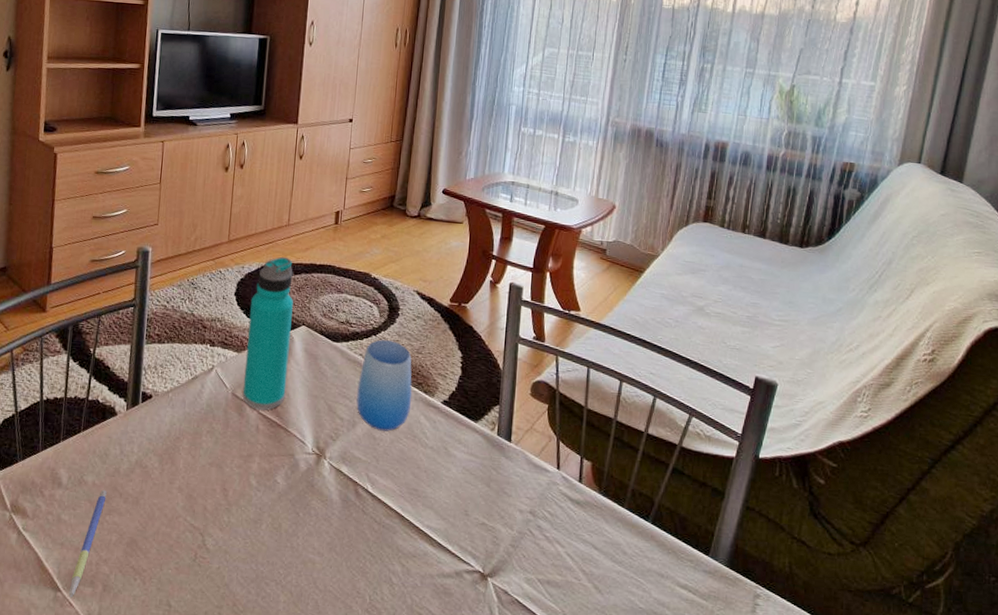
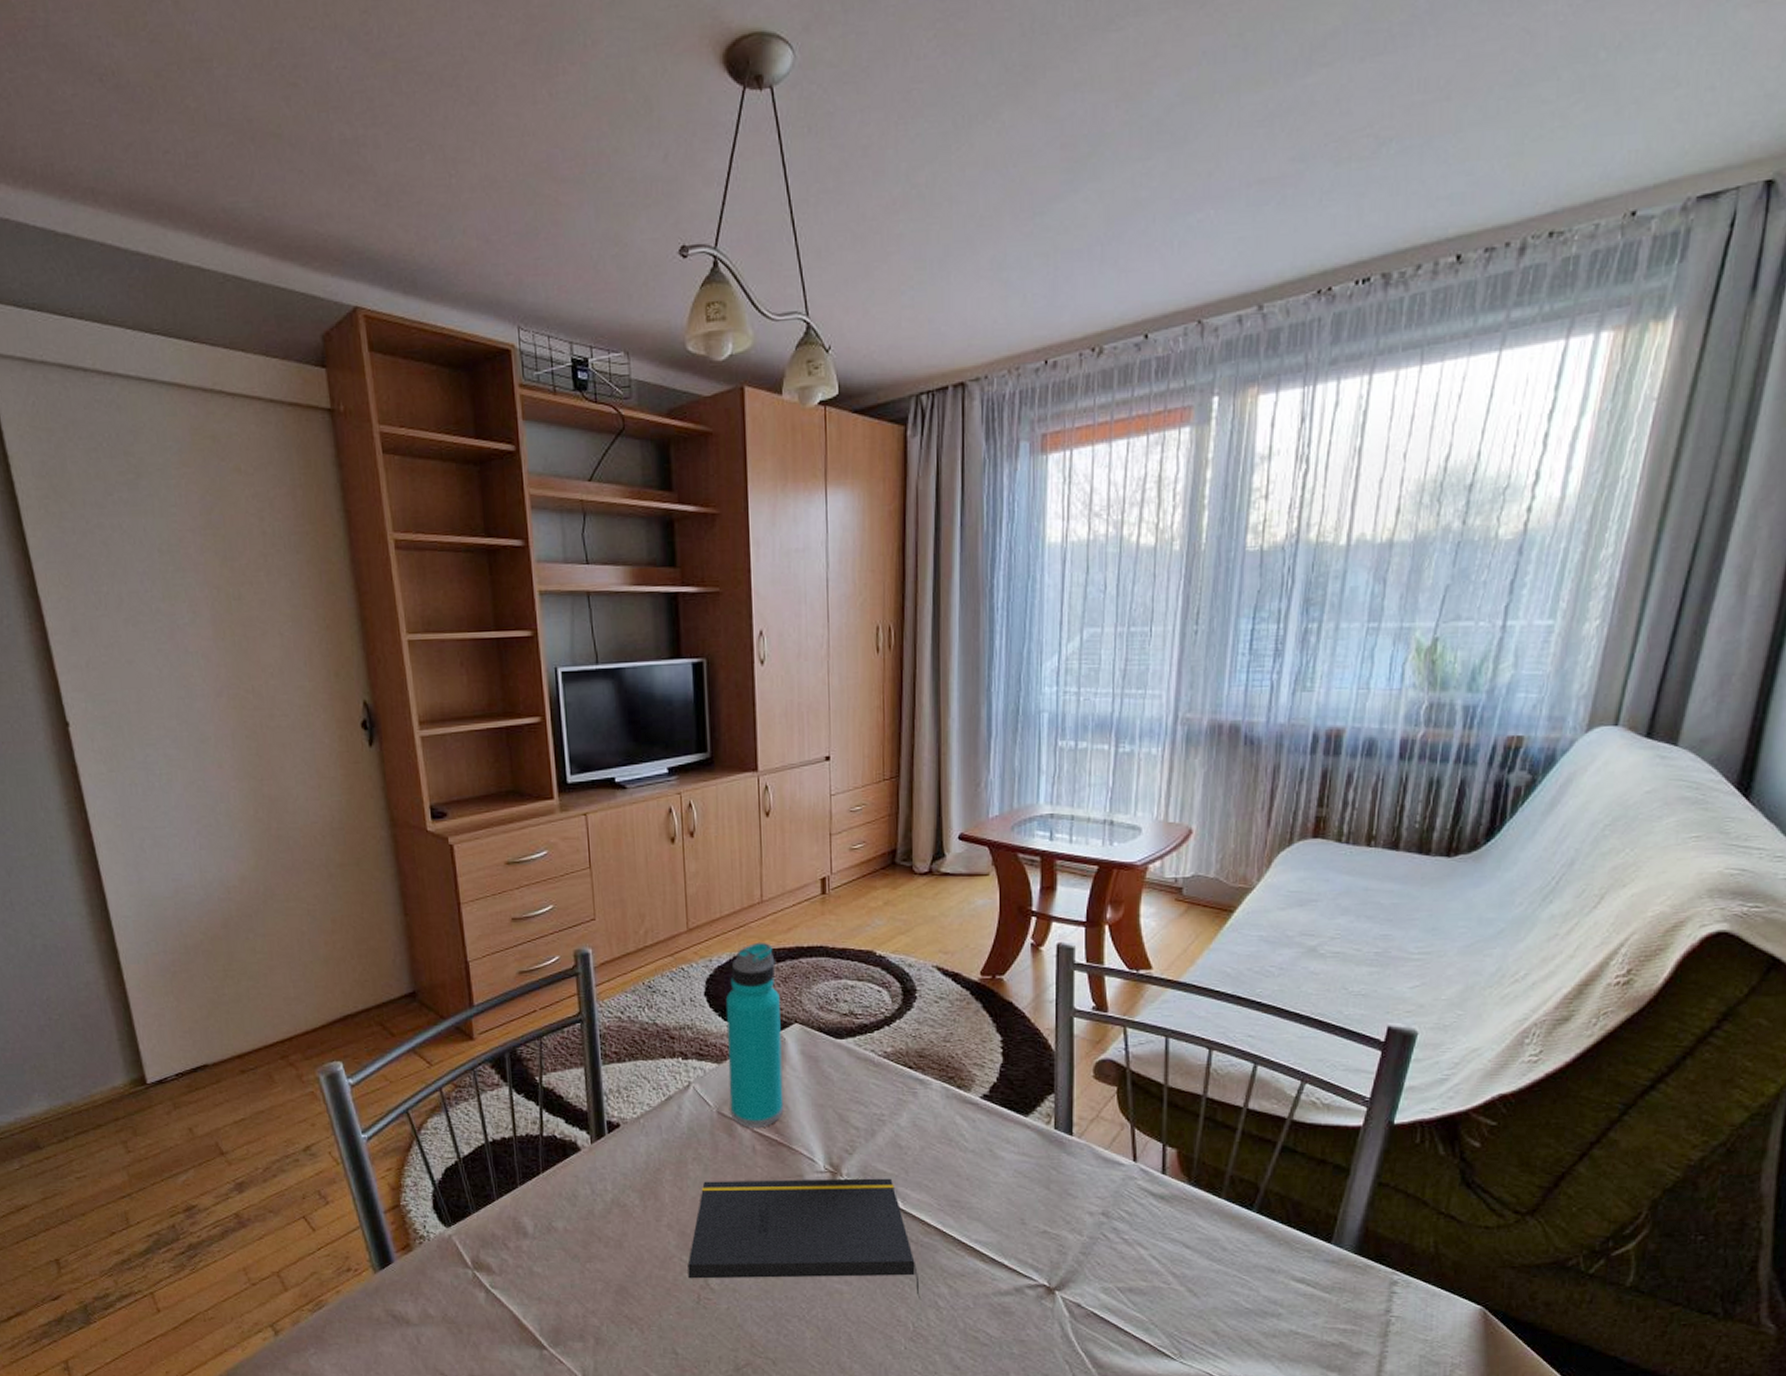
pen: present [69,489,107,598] -> none [556,1235,583,1355]
notepad: none [189,452,379,576] -> present [687,1178,922,1300]
cup: present [356,340,412,432] -> none [873,1030,943,1138]

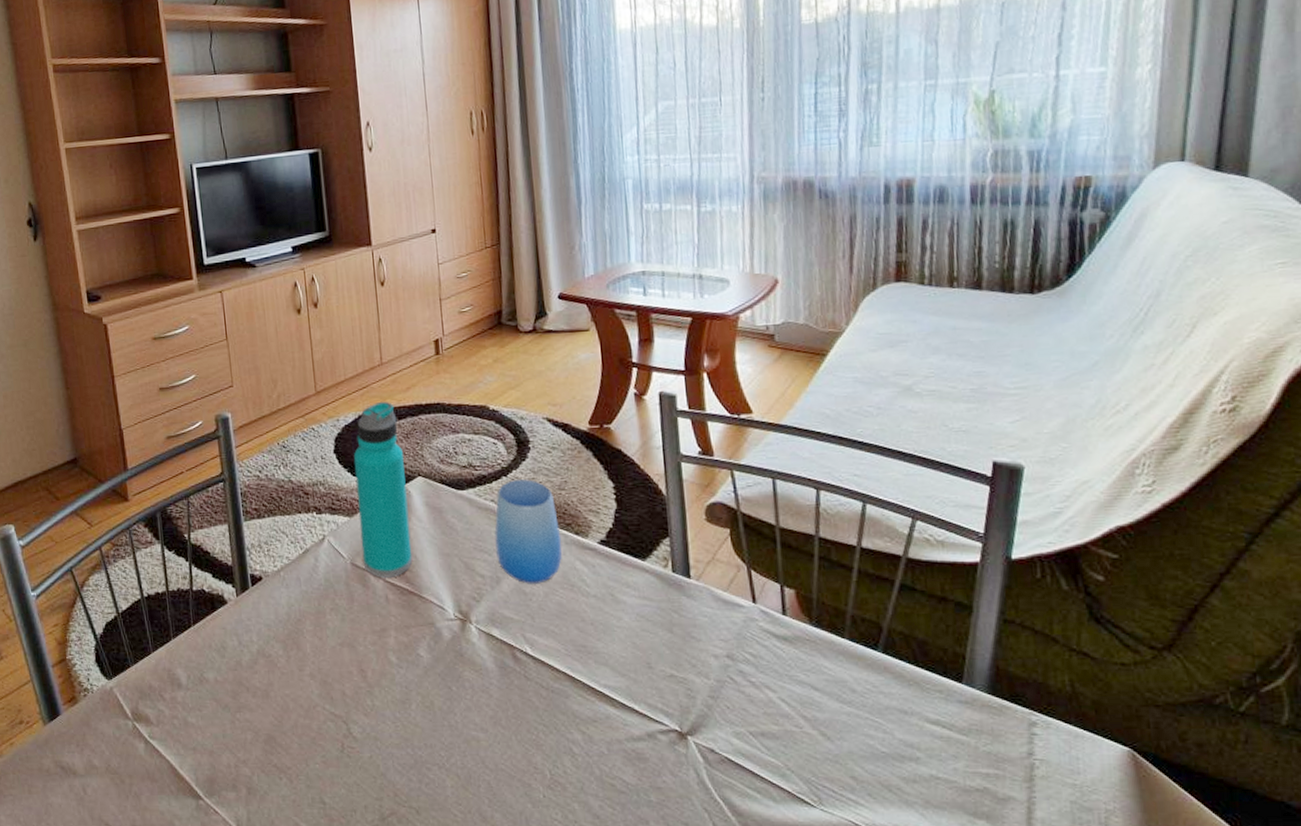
notepad: present [687,1178,922,1300] -> none [330,624,556,747]
cup: none [873,1030,943,1138] -> present [494,479,562,584]

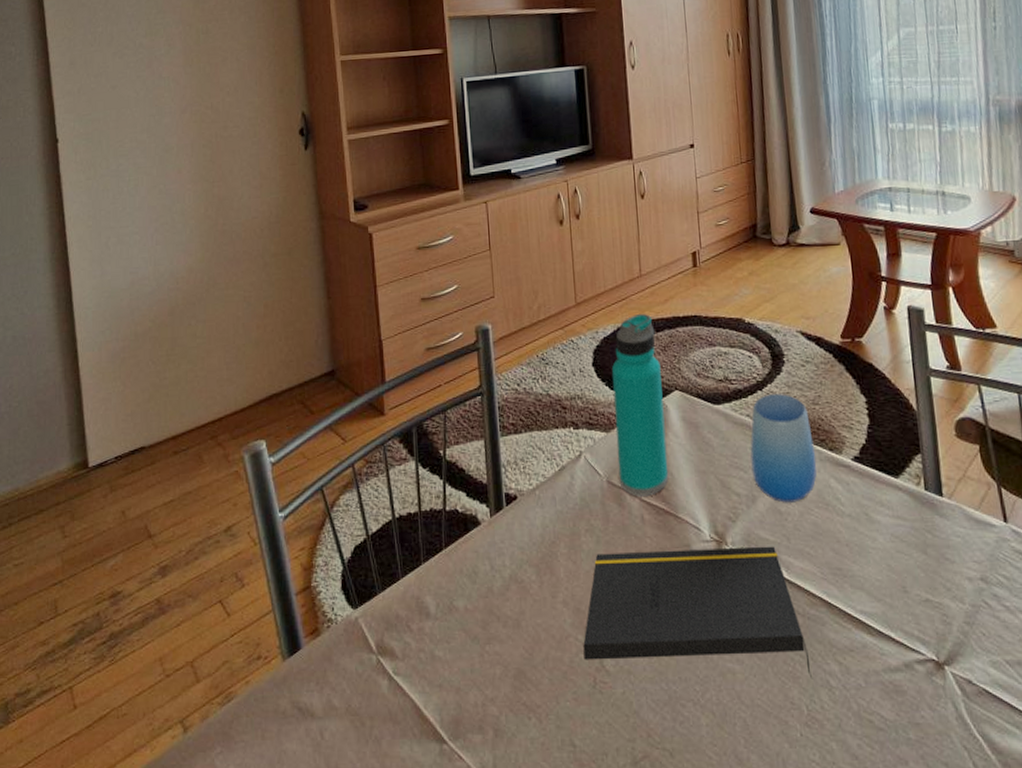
notepad: none [330,624,556,747] -> present [583,546,813,679]

